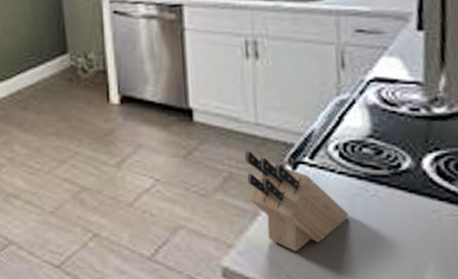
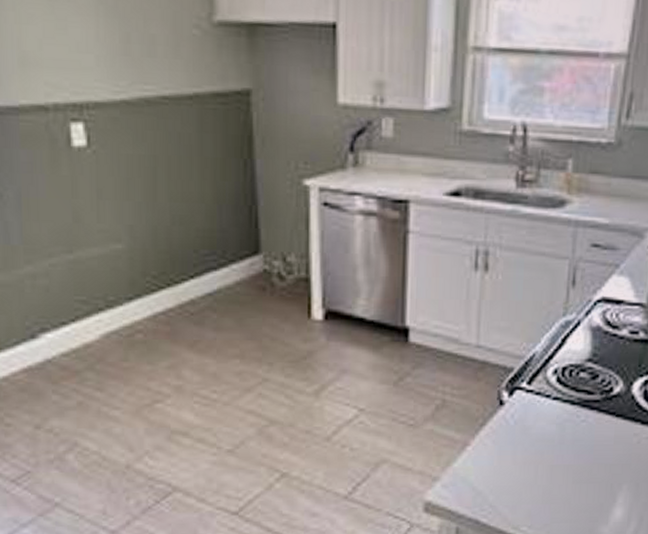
knife block: present [245,150,349,251] -> none [461,375,558,481]

